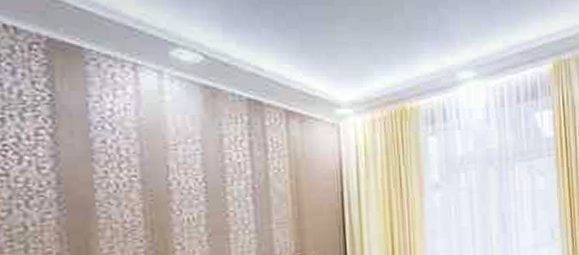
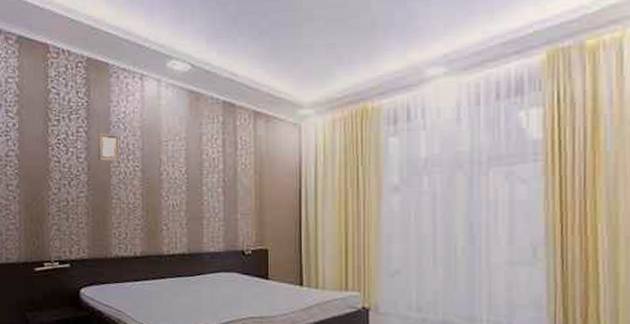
picture frame: none [70,135,107,172] -> present [98,133,120,162]

